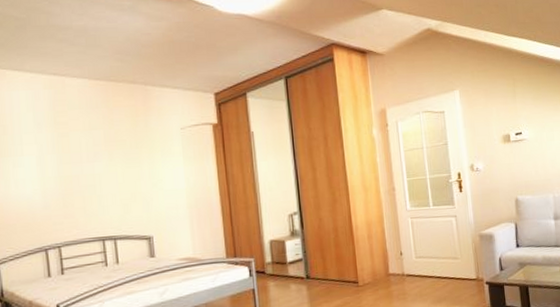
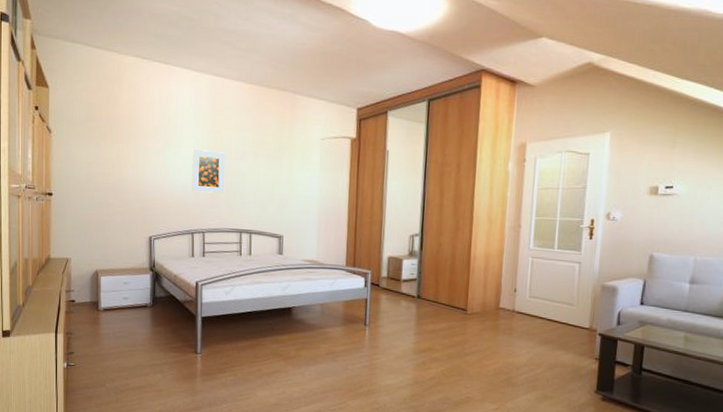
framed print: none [36,155,80,203] -> present [191,148,225,194]

